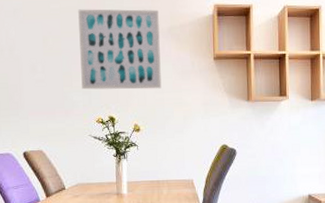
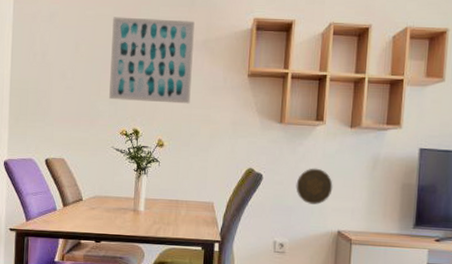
decorative plate: none [267,139,301,173] -> present [296,168,333,205]

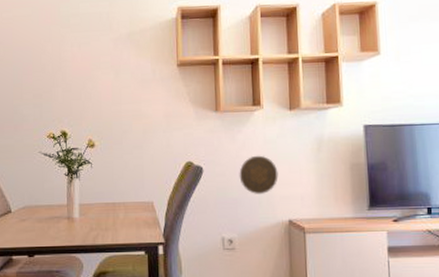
wall art: present [109,17,195,104] -> none [31,15,119,102]

